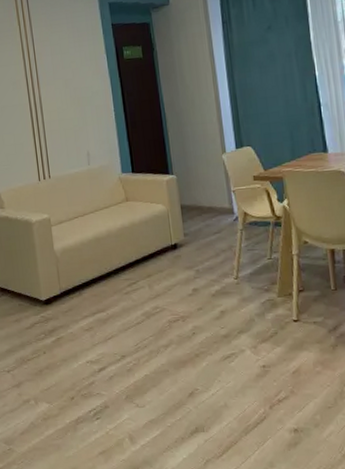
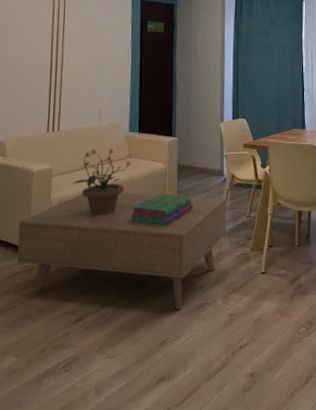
coffee table: none [27,238,246,361] -> present [17,192,227,310]
potted plant: none [71,192,130,265] -> present [70,148,131,216]
stack of books: none [137,237,204,273] -> present [130,193,193,226]

